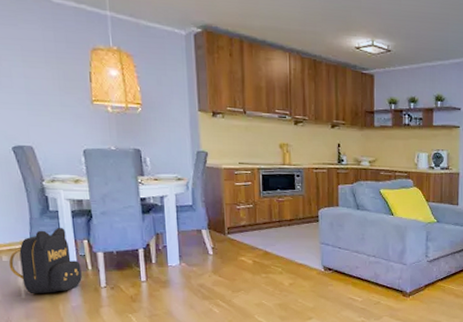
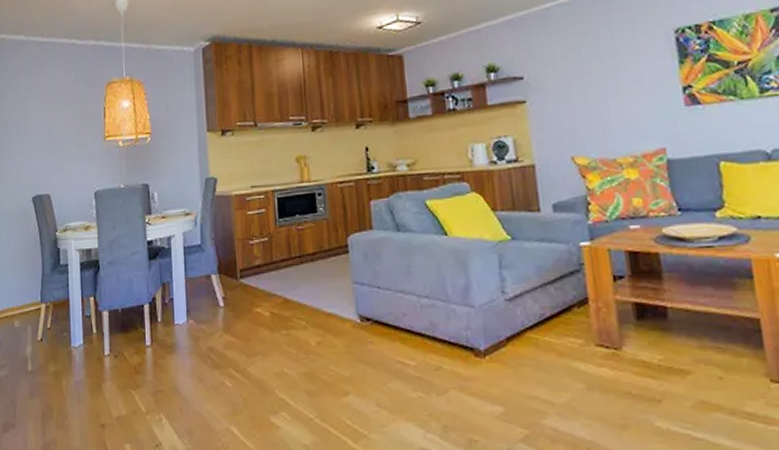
backpack: present [8,228,82,294] -> none [19,284,86,367]

